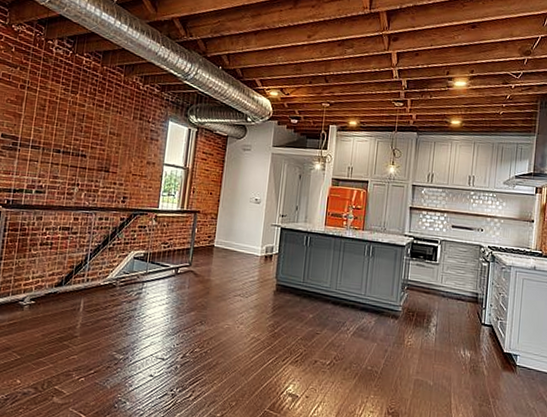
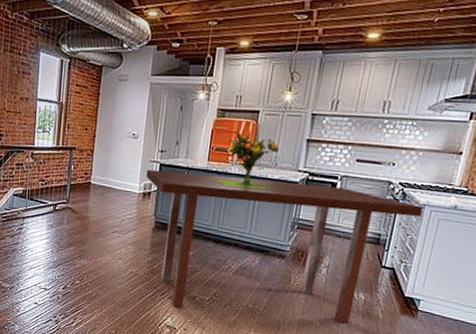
dining table: none [268,233,510,382] -> present [146,169,424,324]
bouquet: none [334,198,387,253] -> present [217,130,280,190]

